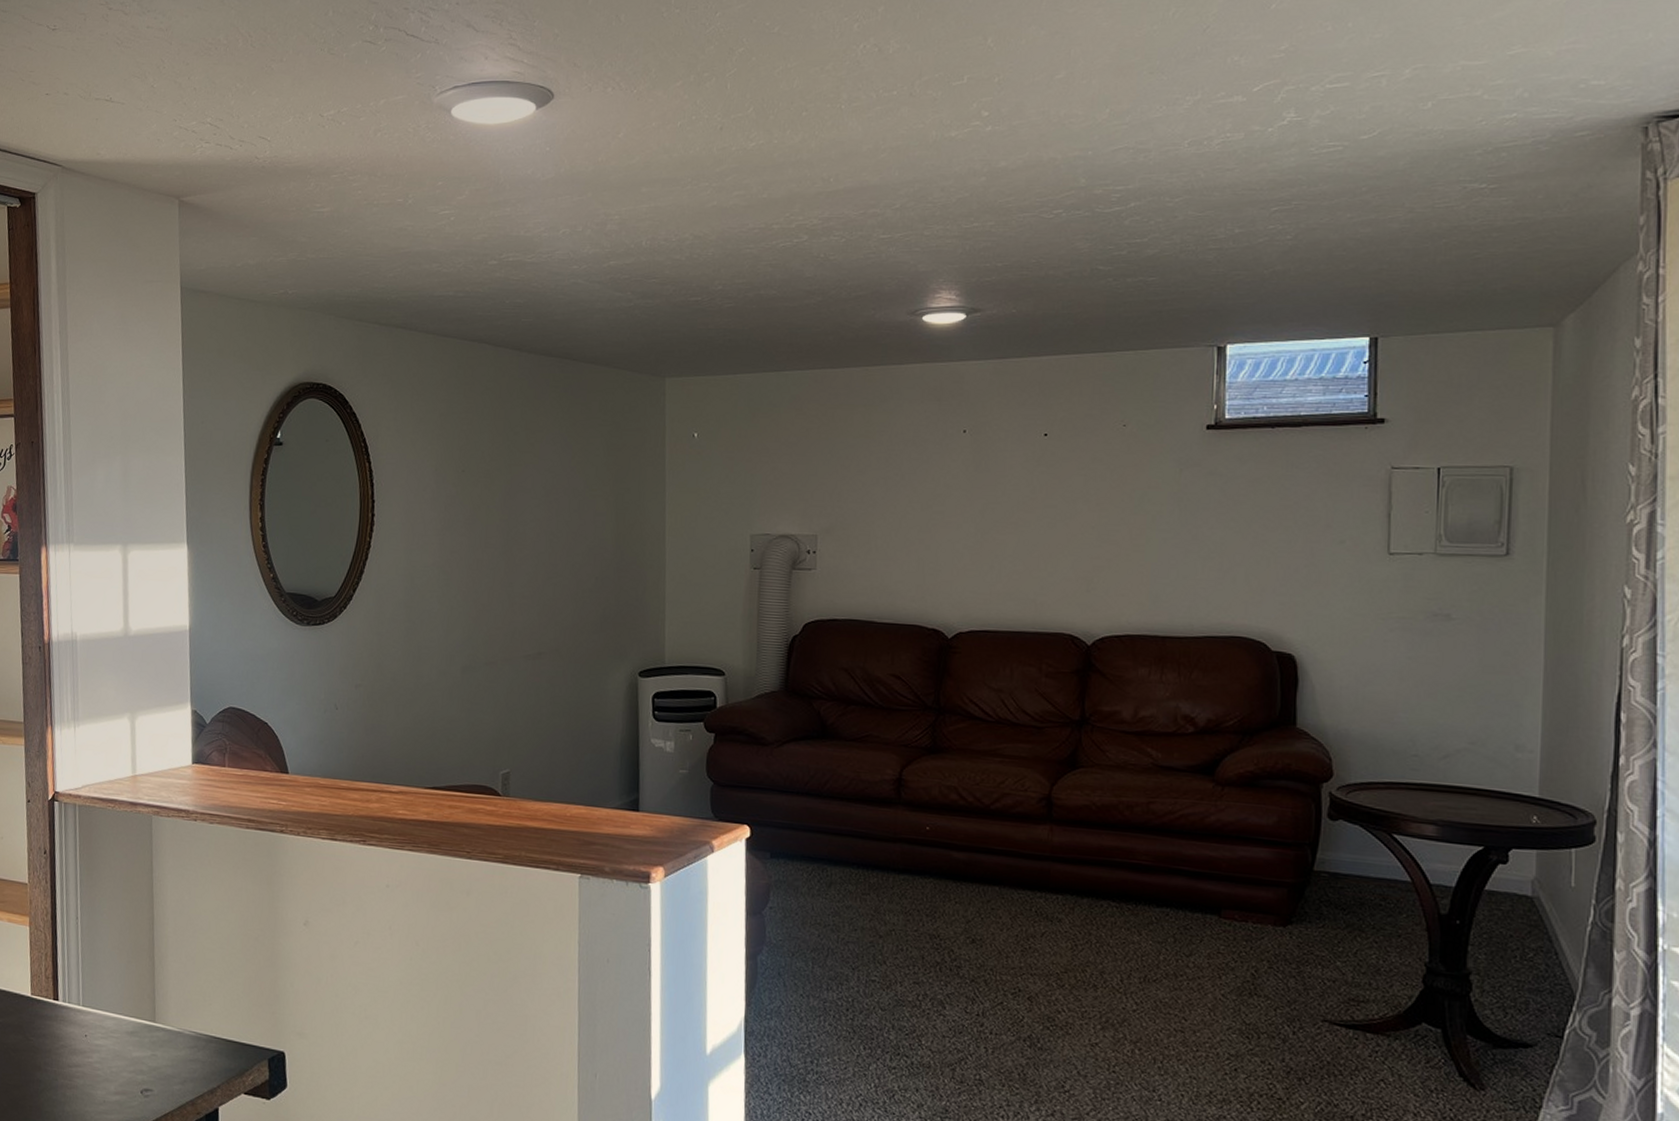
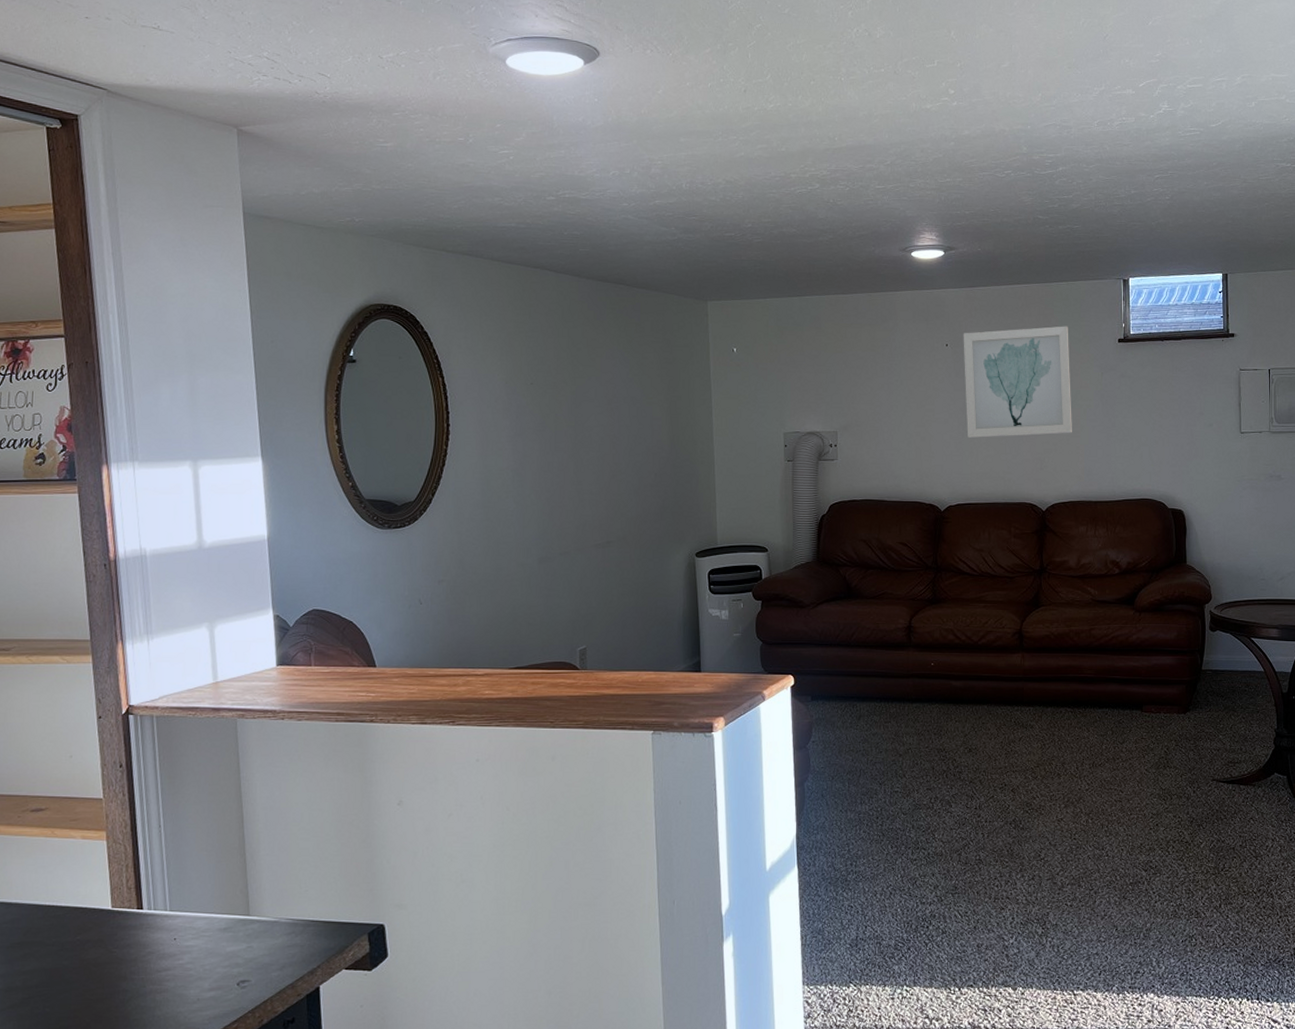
wall art: none [986,407,1135,549] -> present [963,326,1072,438]

